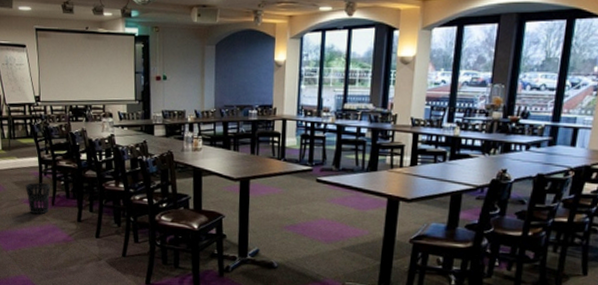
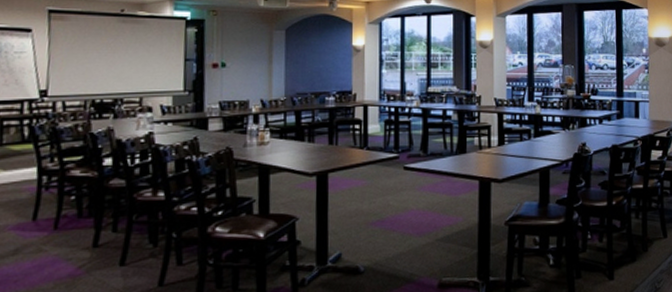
wastebasket: present [25,182,51,215] -> none [12,199,55,245]

